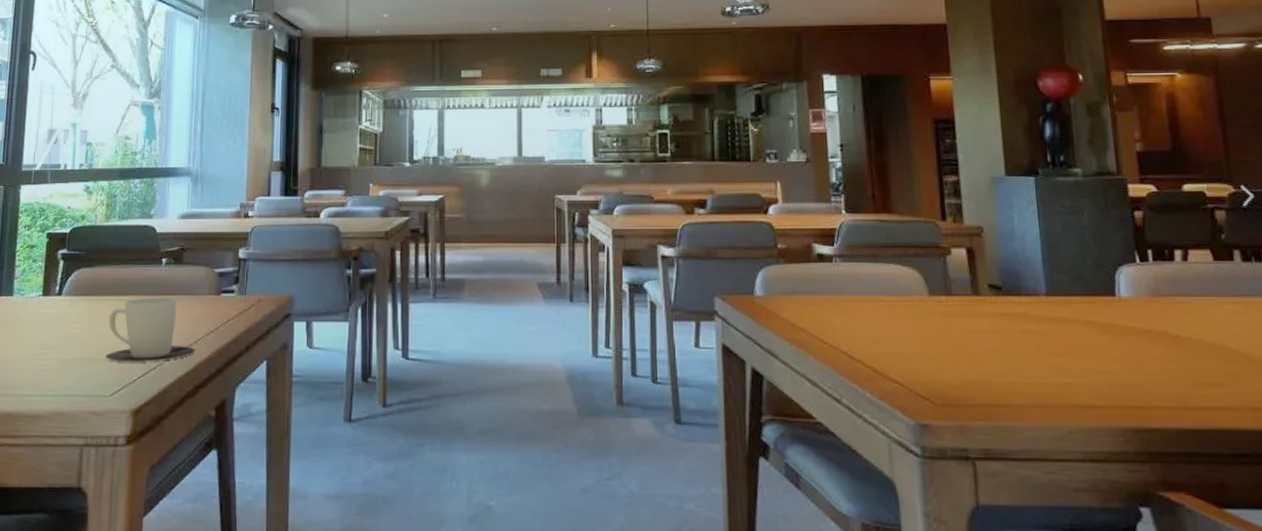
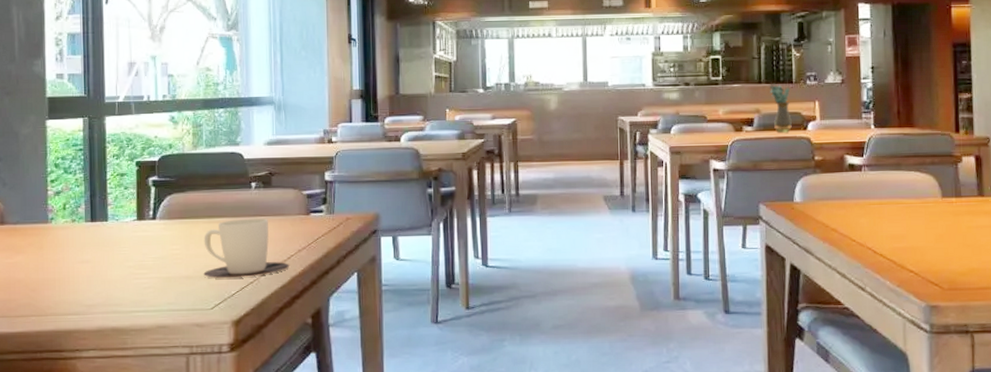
vase: none [724,161,750,218] -> present [770,83,792,134]

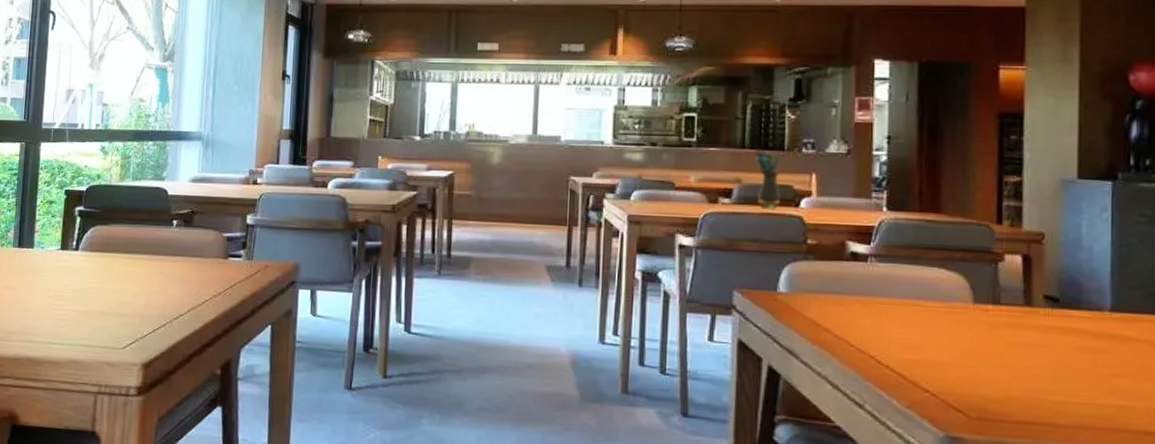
cup: present [203,218,289,279] -> none [118,257,203,319]

